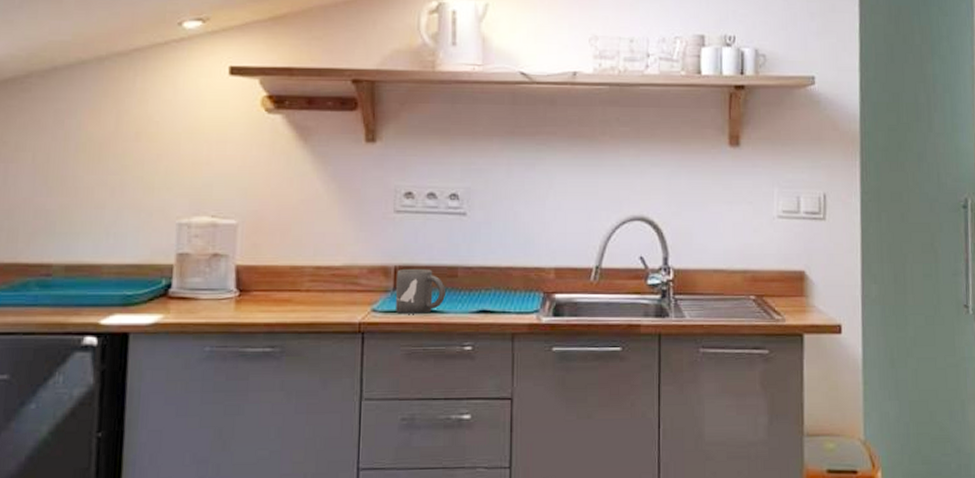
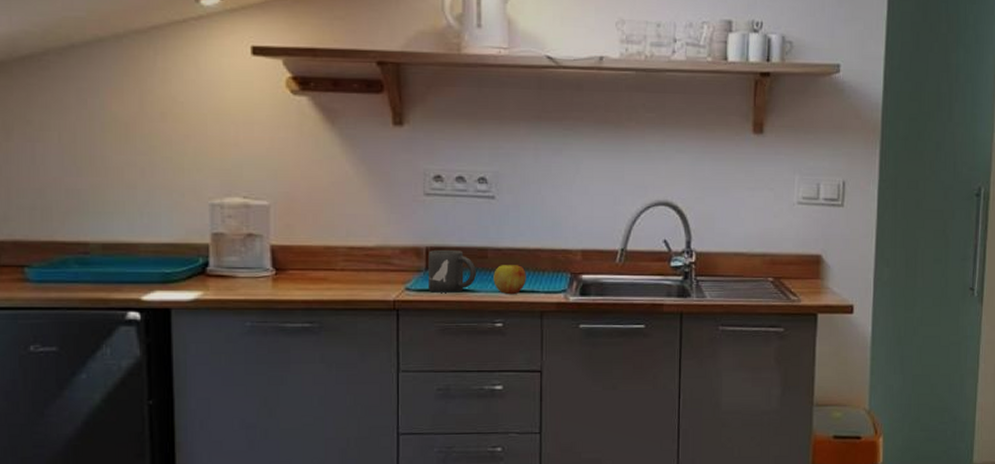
apple: none [463,284,497,316] -> present [493,265,526,295]

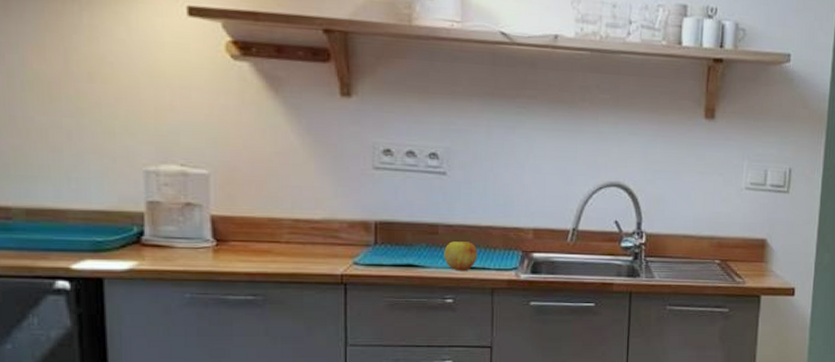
mug: present [429,250,477,293] -> none [378,225,428,268]

